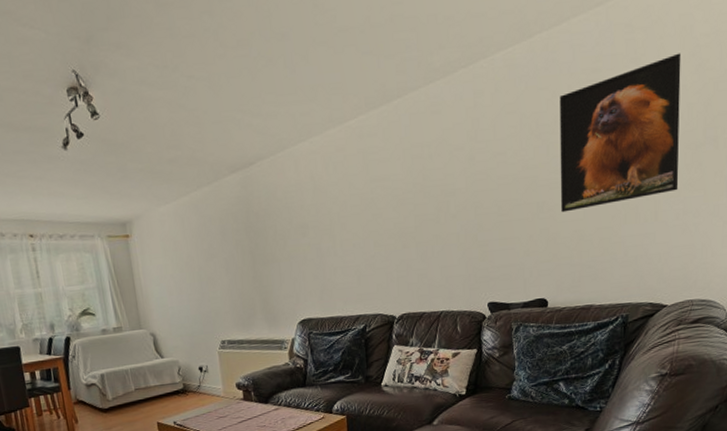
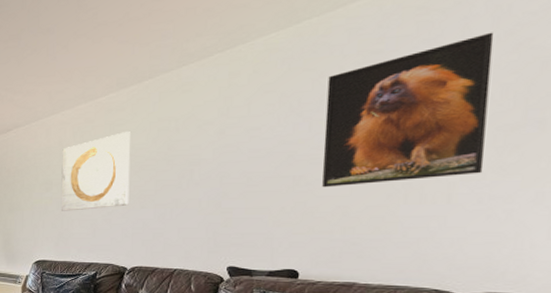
wall art: none [315,161,391,259] -> present [61,131,130,211]

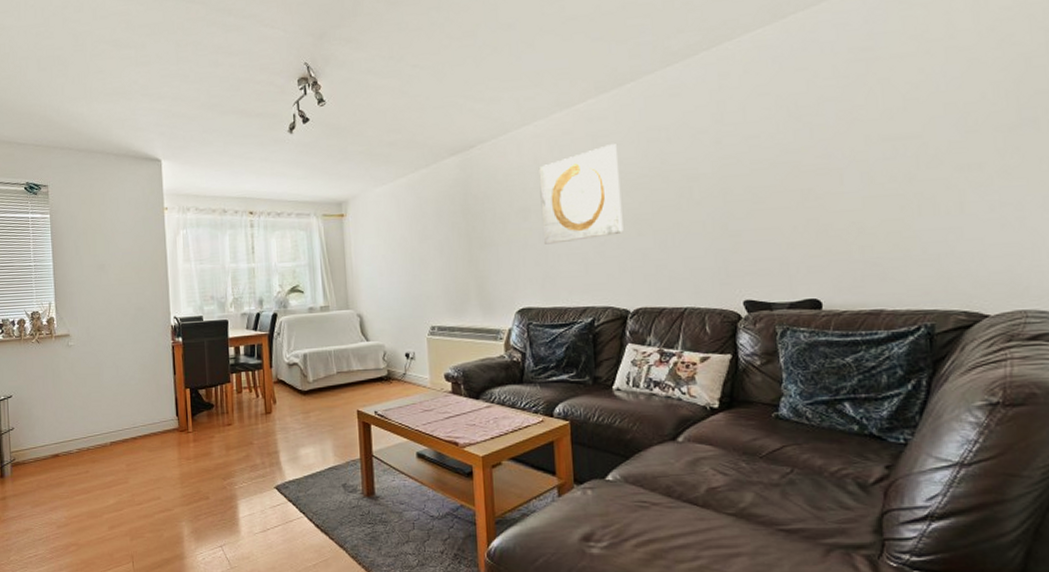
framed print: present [322,32,494,188] -> none [822,28,990,202]

